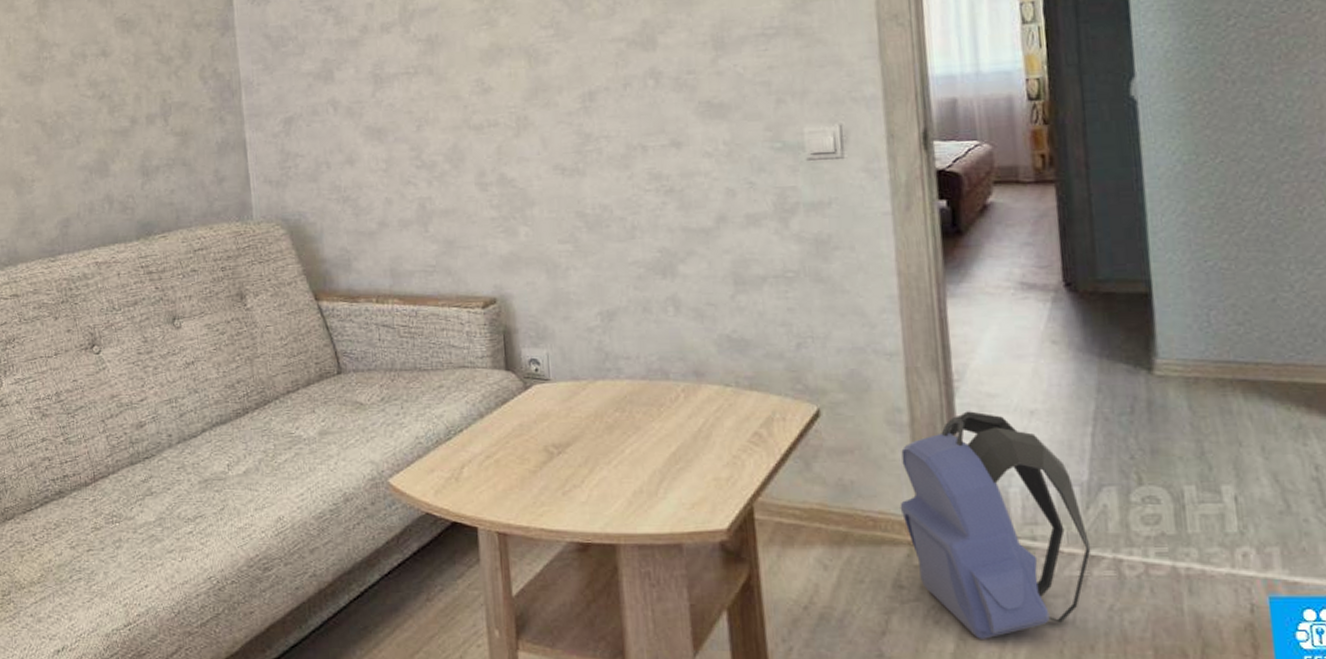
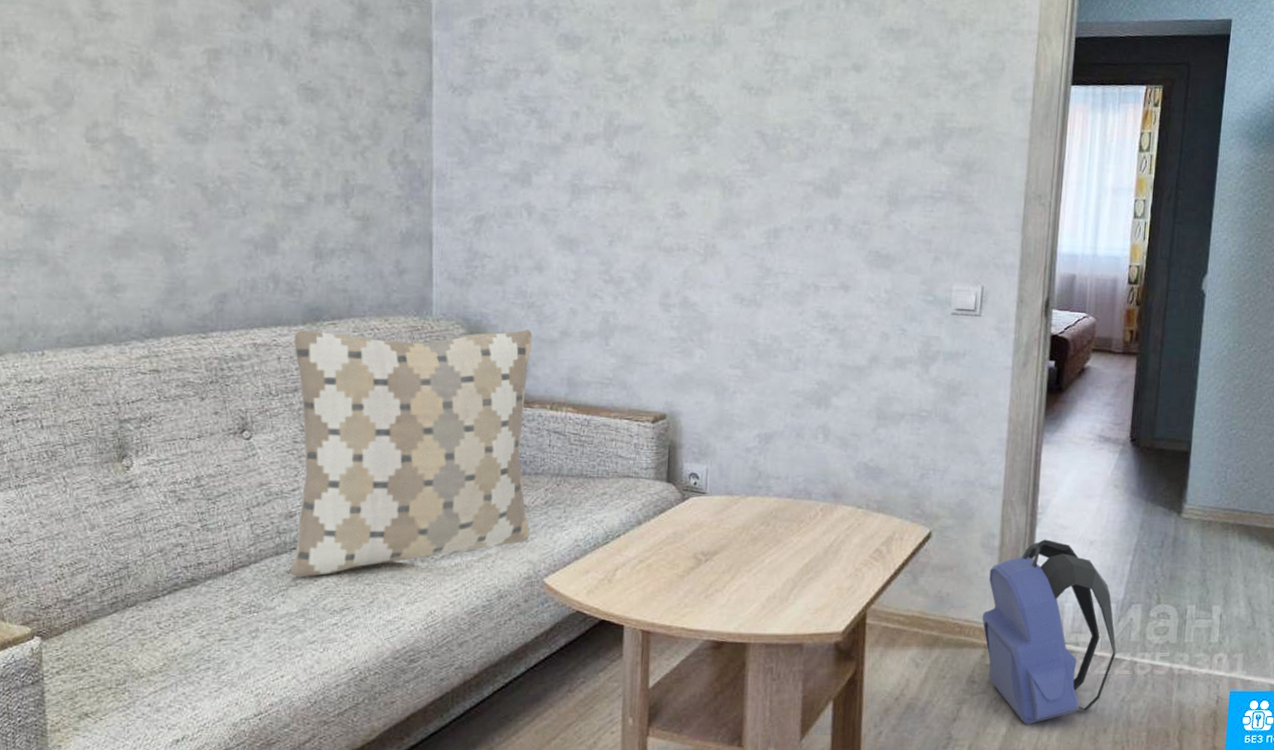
pillow: none [130,224,369,486] -> present [291,329,532,577]

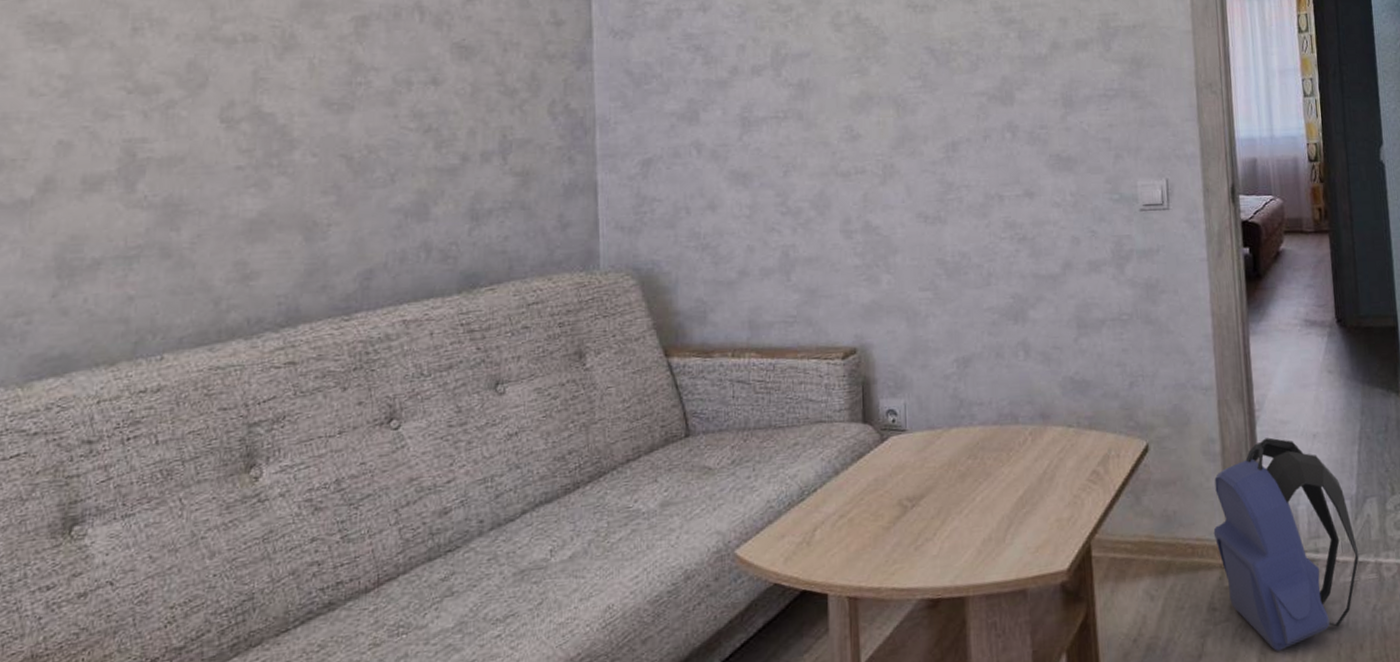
pillow: present [291,329,532,577] -> none [446,273,716,584]

